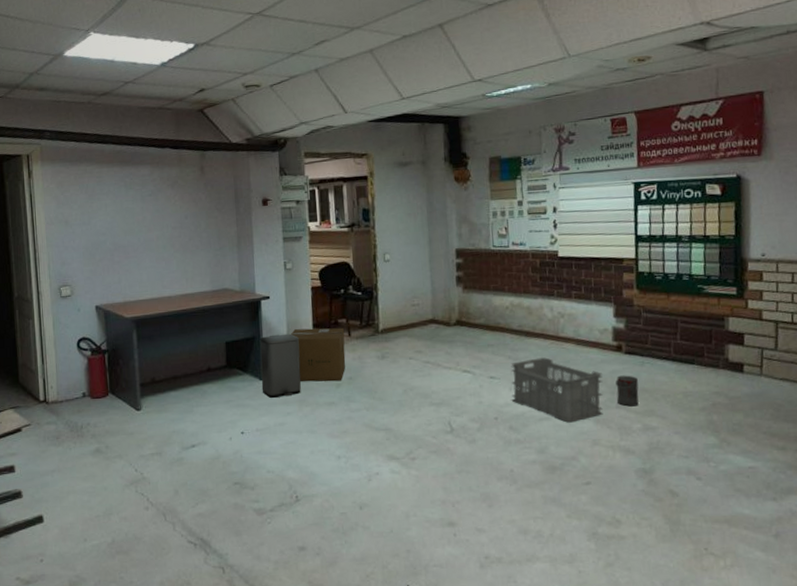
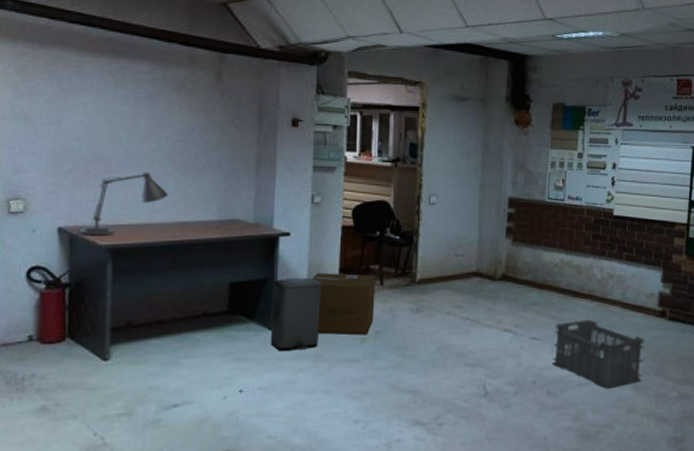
desk lamp: none [109,255,172,311] -> present [77,171,168,236]
paint can: present [616,375,639,407] -> none [657,342,678,374]

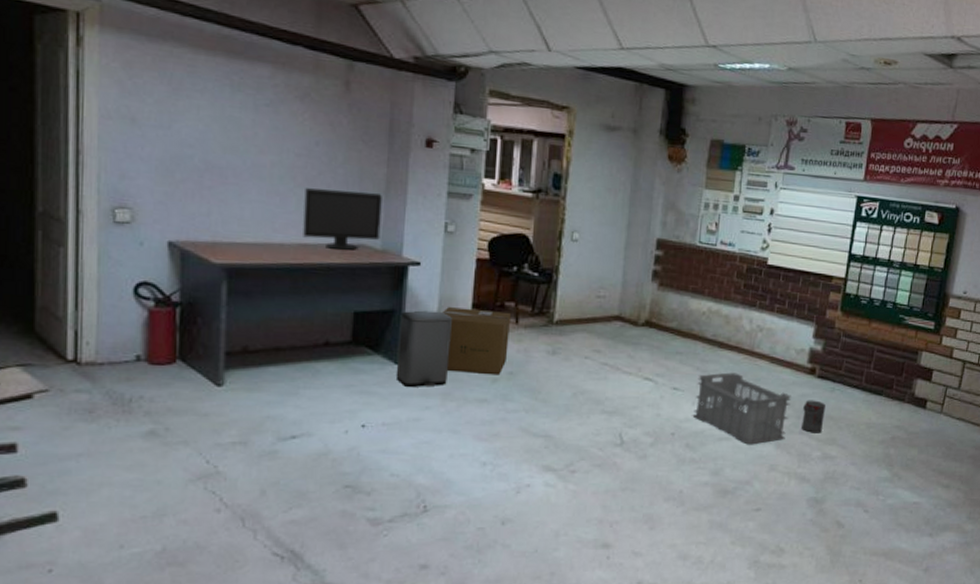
desk lamp: present [77,171,168,236] -> none [189,186,289,254]
monitor: none [181,171,253,227] -> present [303,188,382,251]
paint can: none [657,342,678,374] -> present [802,400,826,433]

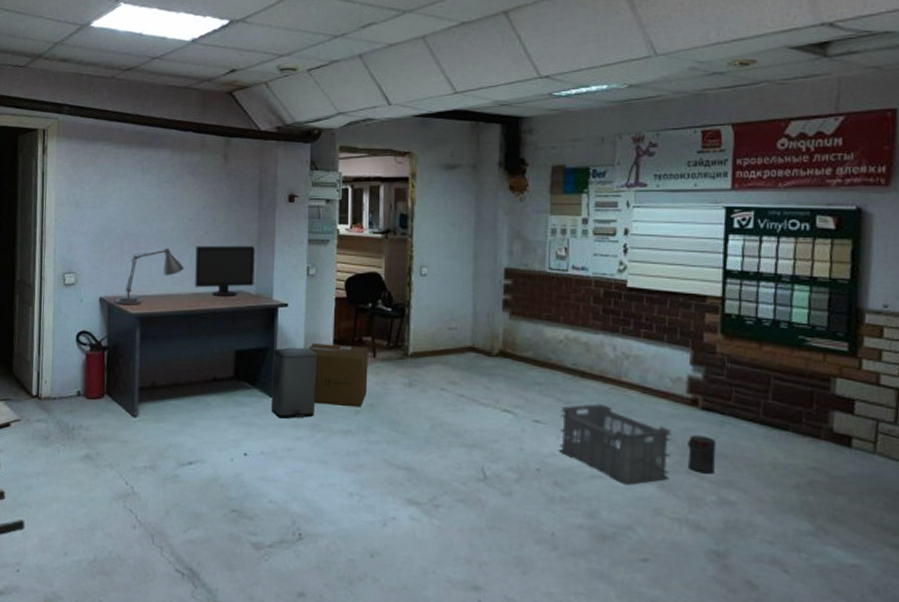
desk lamp: none [189,186,289,254] -> present [114,247,184,305]

